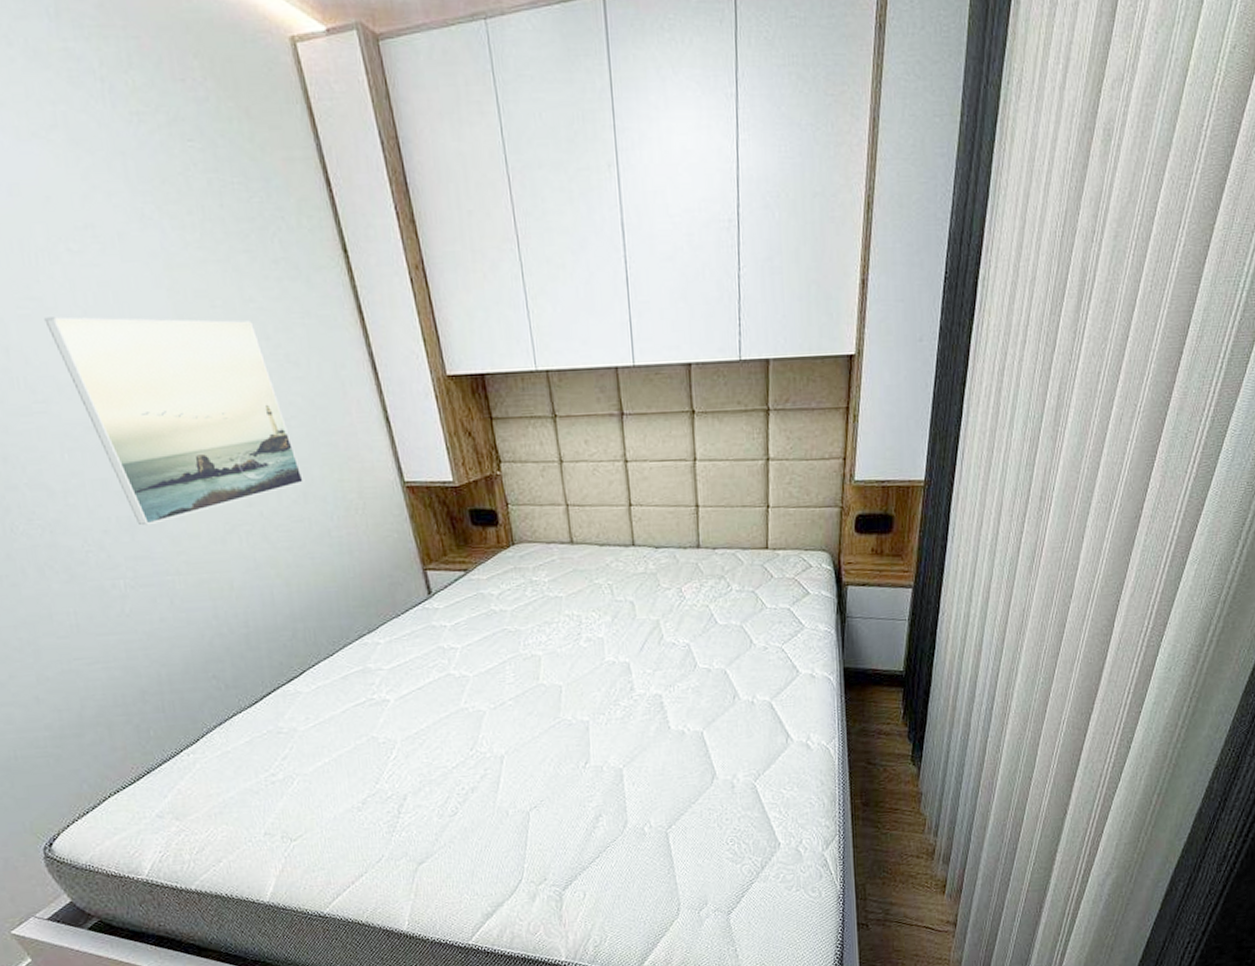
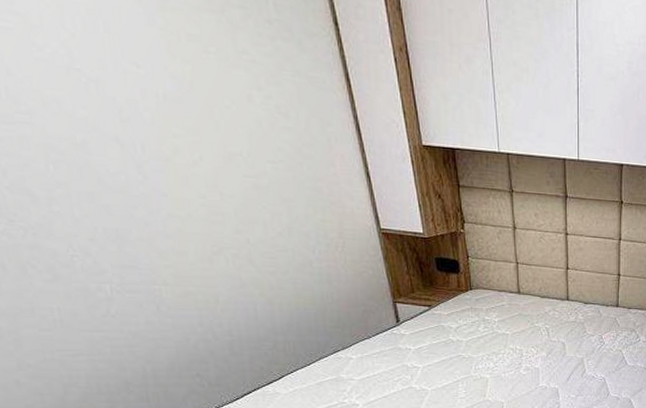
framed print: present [44,316,305,526] -> none [28,33,290,239]

